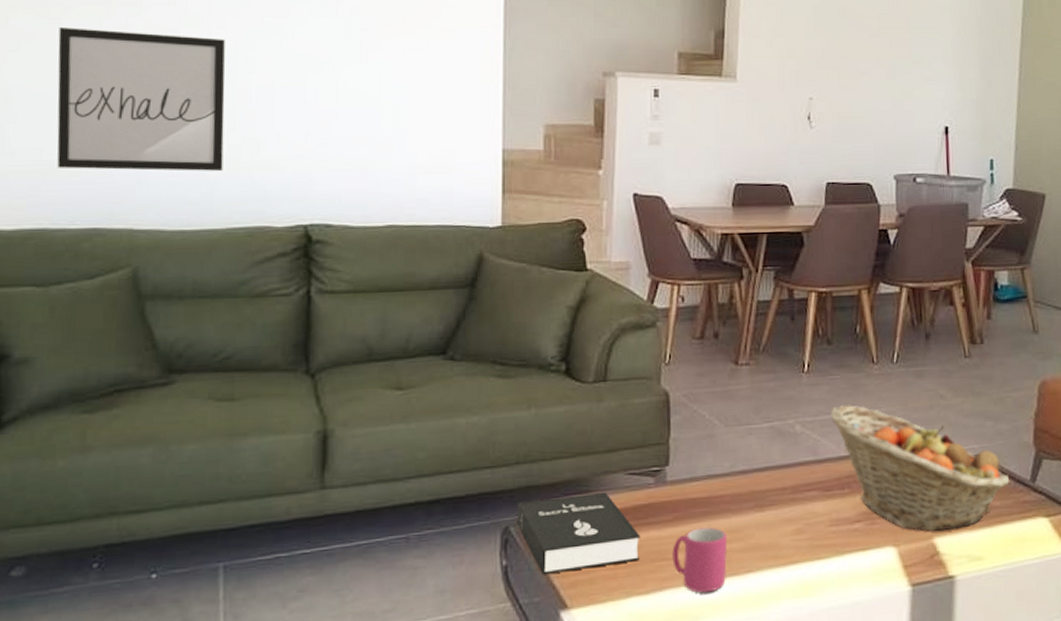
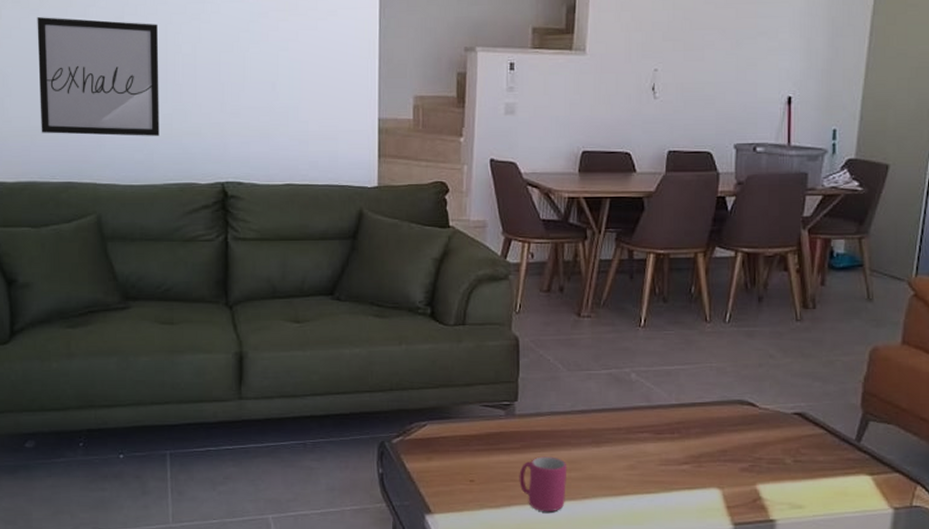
booklet: present [517,491,640,575] -> none [390,419,492,484]
fruit basket: present [830,405,1010,532] -> none [664,358,835,479]

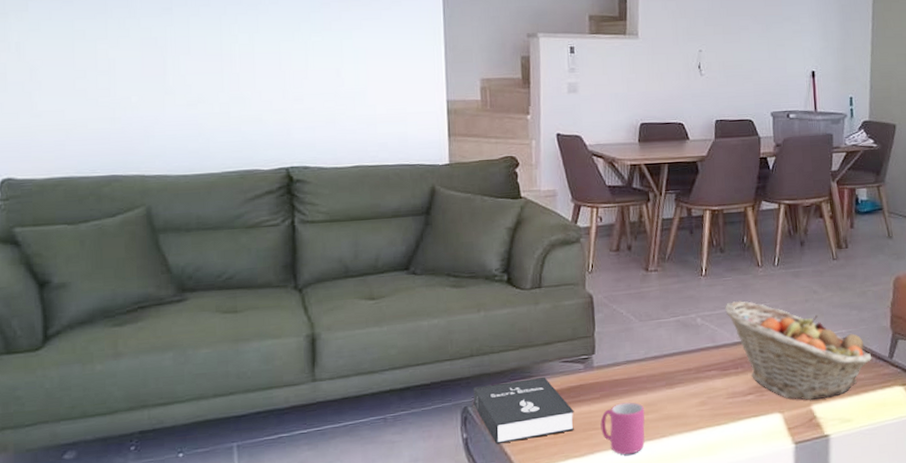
wall art: present [37,17,159,136] -> none [71,9,216,127]
booklet: none [390,419,492,484] -> present [473,376,574,445]
fruit basket: none [664,358,835,479] -> present [725,301,872,401]

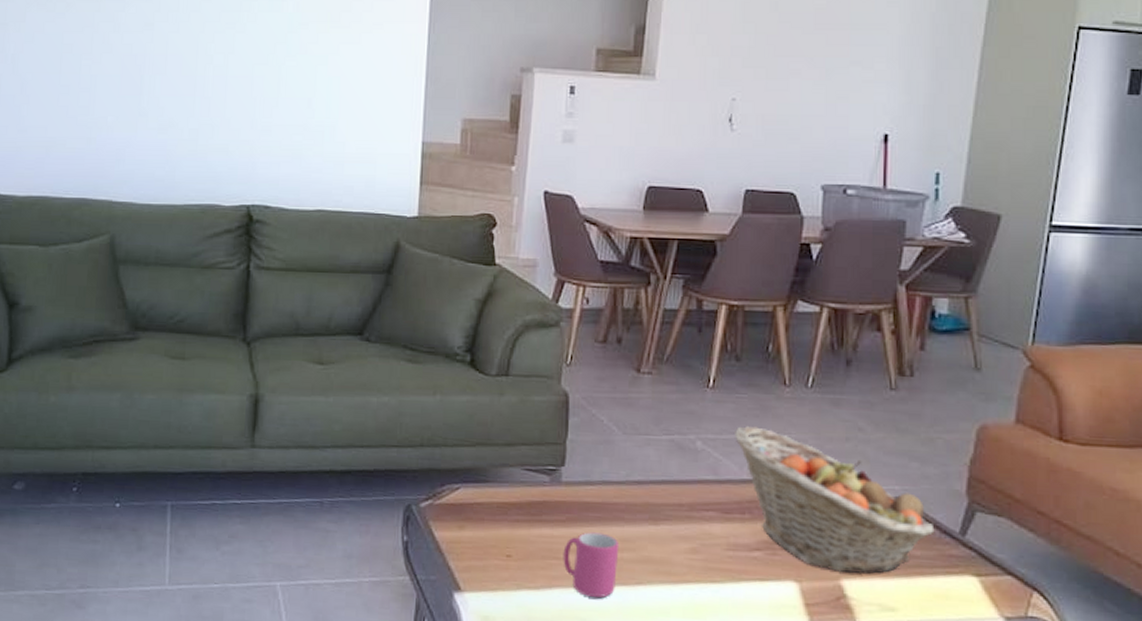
booklet: present [473,376,574,445] -> none [418,483,533,556]

